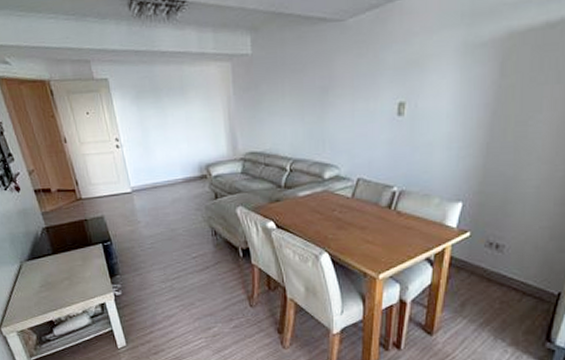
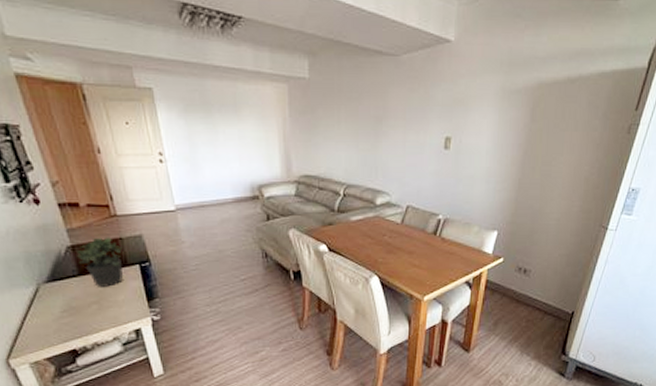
potted plant: none [50,218,89,265] -> present [77,237,123,287]

